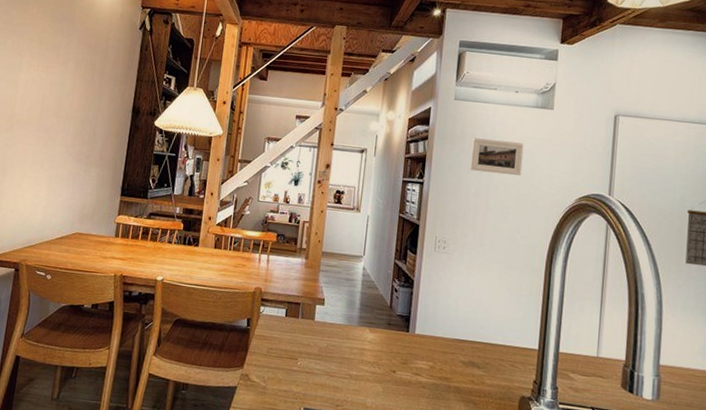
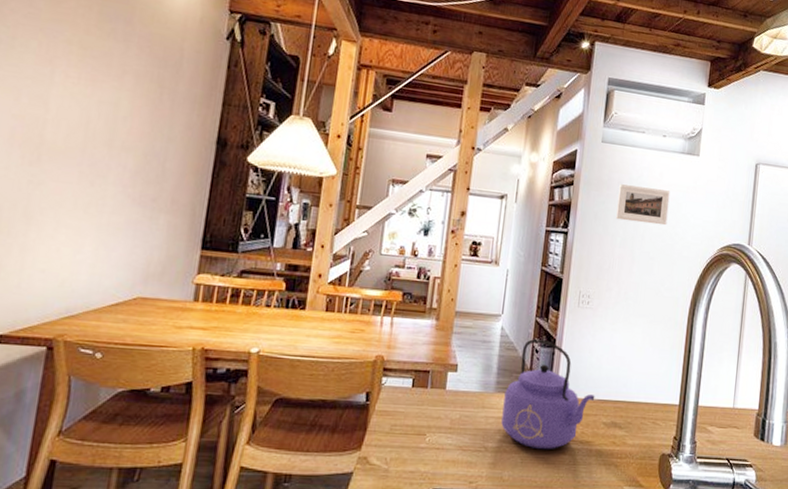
kettle: none [364,279,453,383] -> present [501,339,595,450]

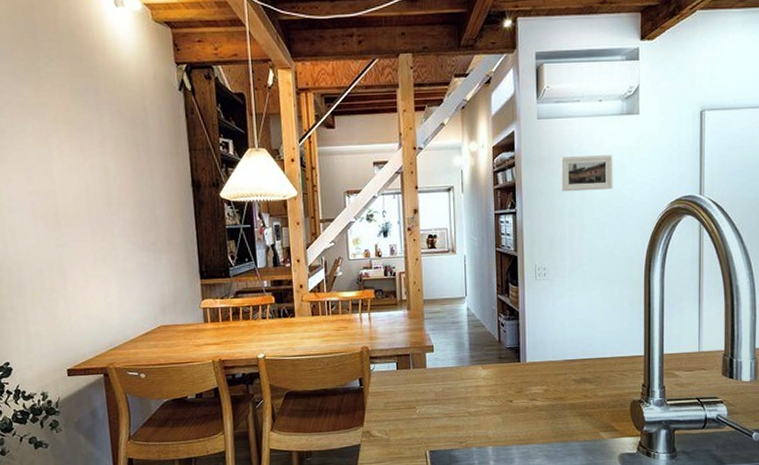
kettle: present [501,339,595,450] -> none [479,314,563,409]

